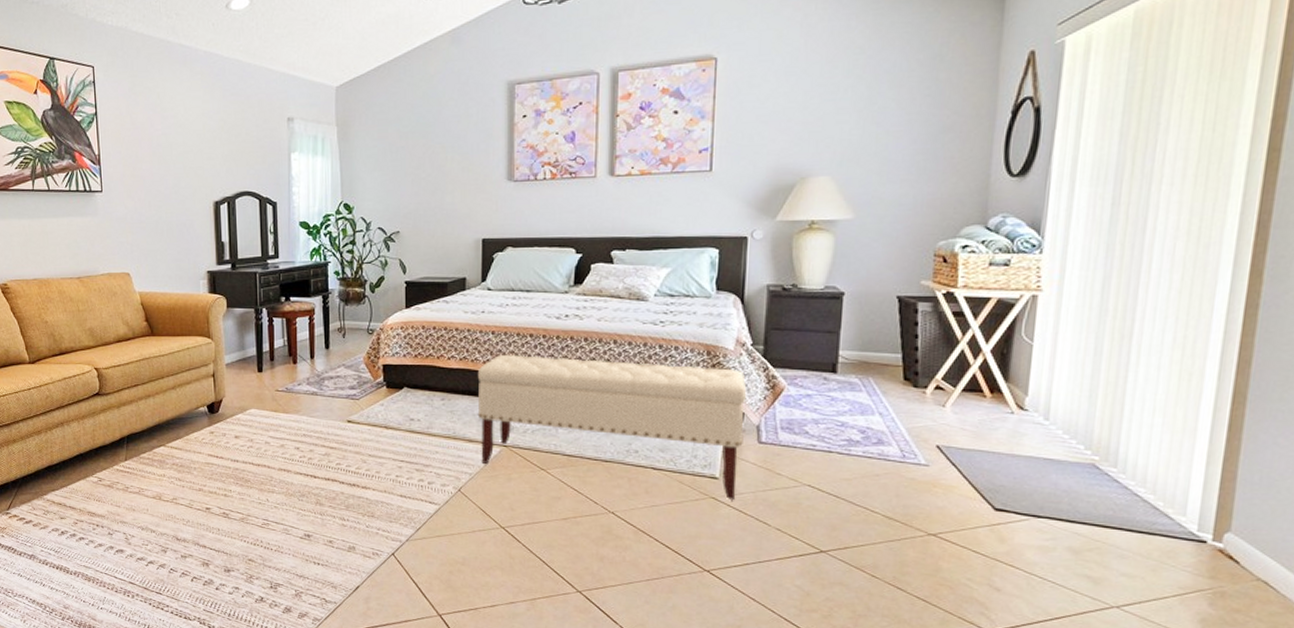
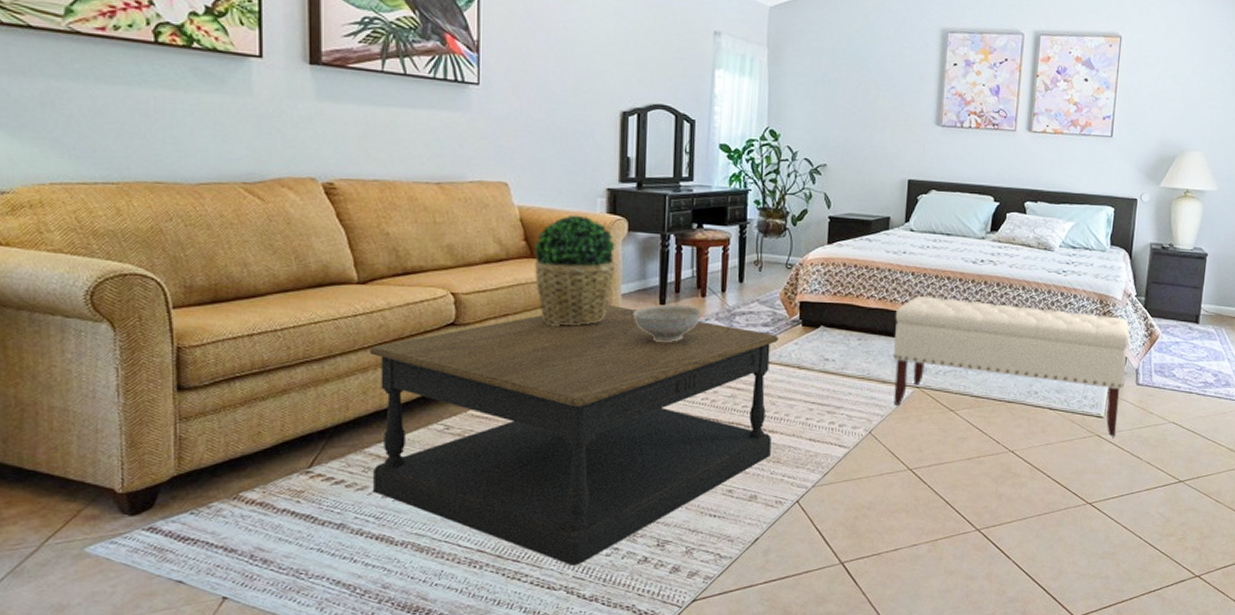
coffee table: none [41,373,366,600] -> present [369,304,779,566]
potted plant: none [153,296,219,395] -> present [534,214,616,327]
decorative bowl: none [236,372,294,407] -> present [633,305,701,343]

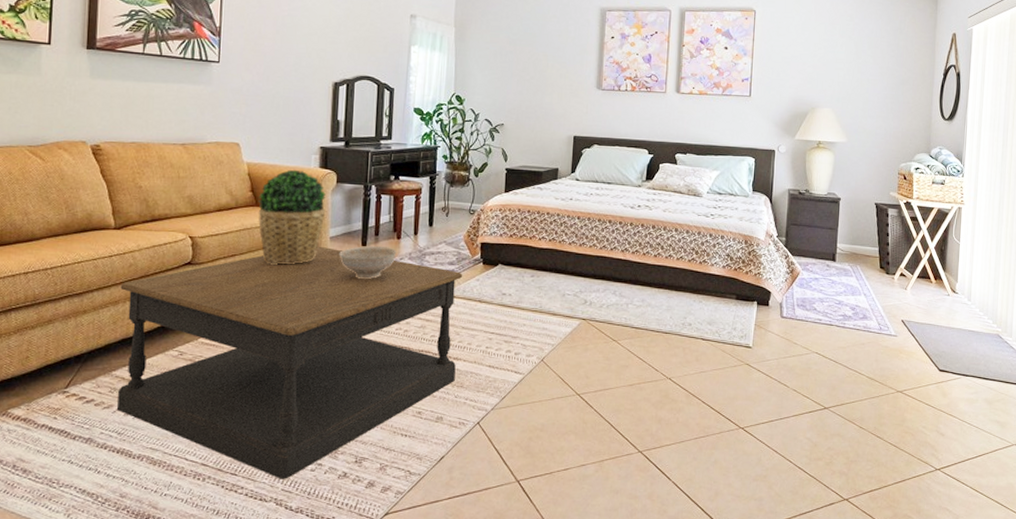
bench: present [892,296,1130,436] -> none [561,238,773,365]

